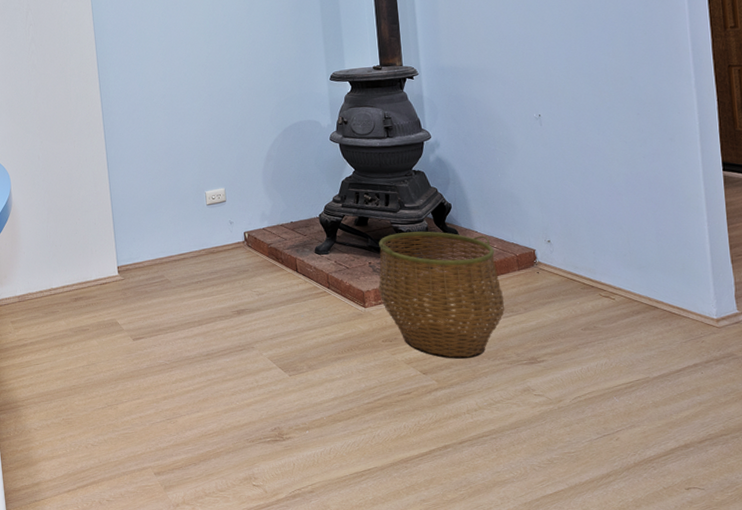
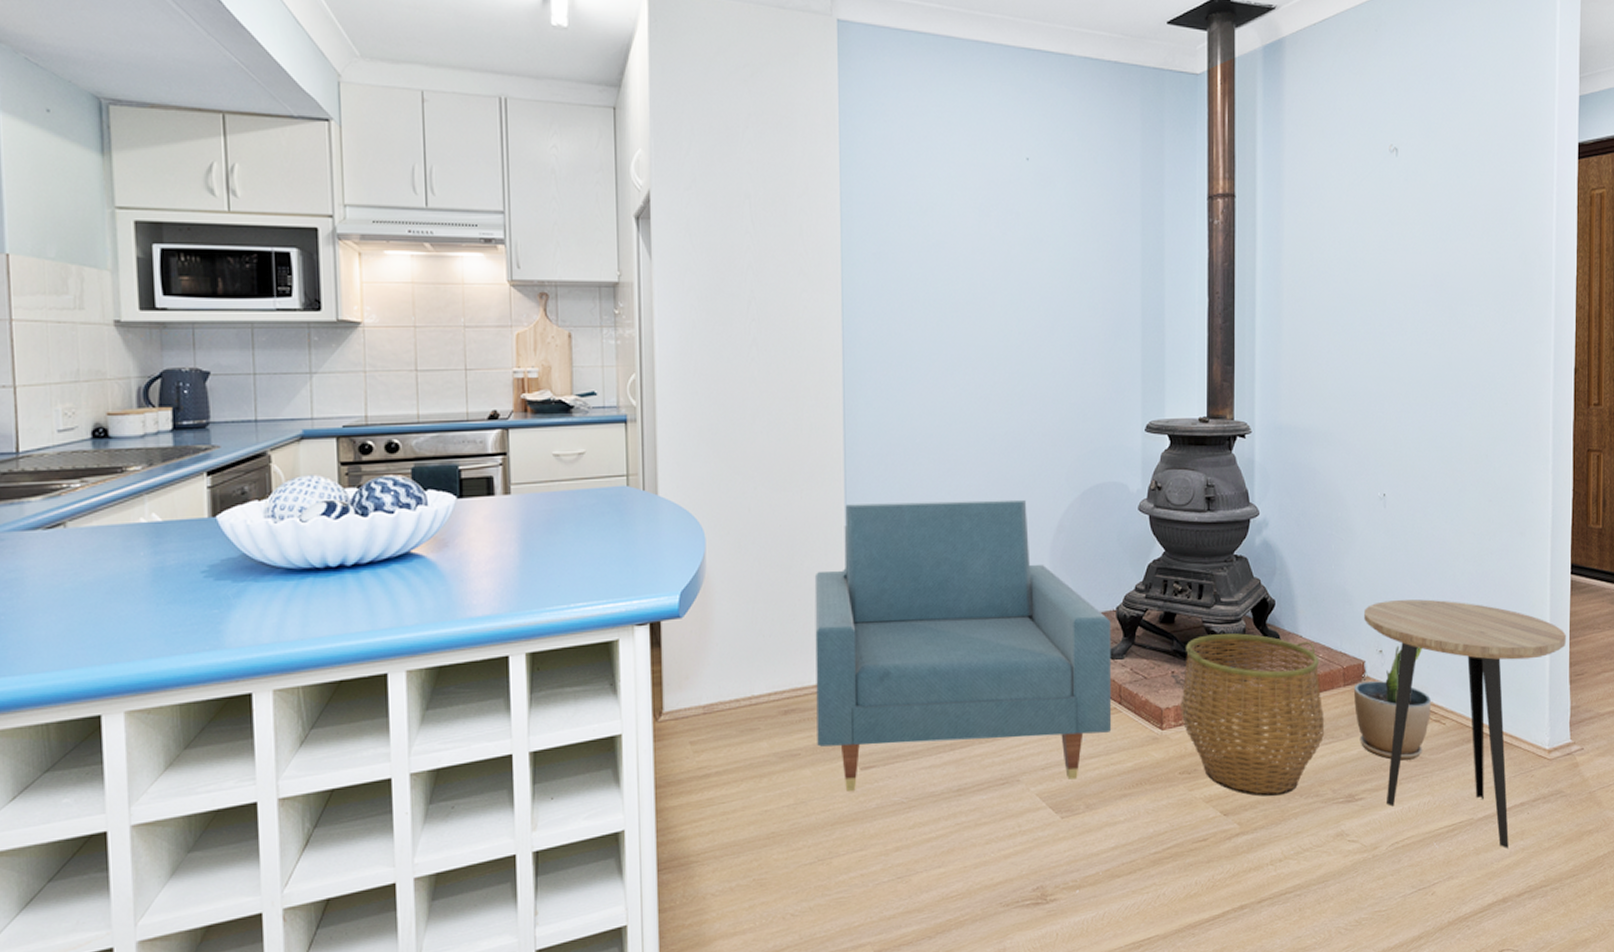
armchair: none [88,137,324,356] -> present [814,499,1112,791]
potted plant: none [527,236,600,329] -> present [1353,645,1431,760]
side table: none [531,197,725,402] -> present [1364,599,1567,848]

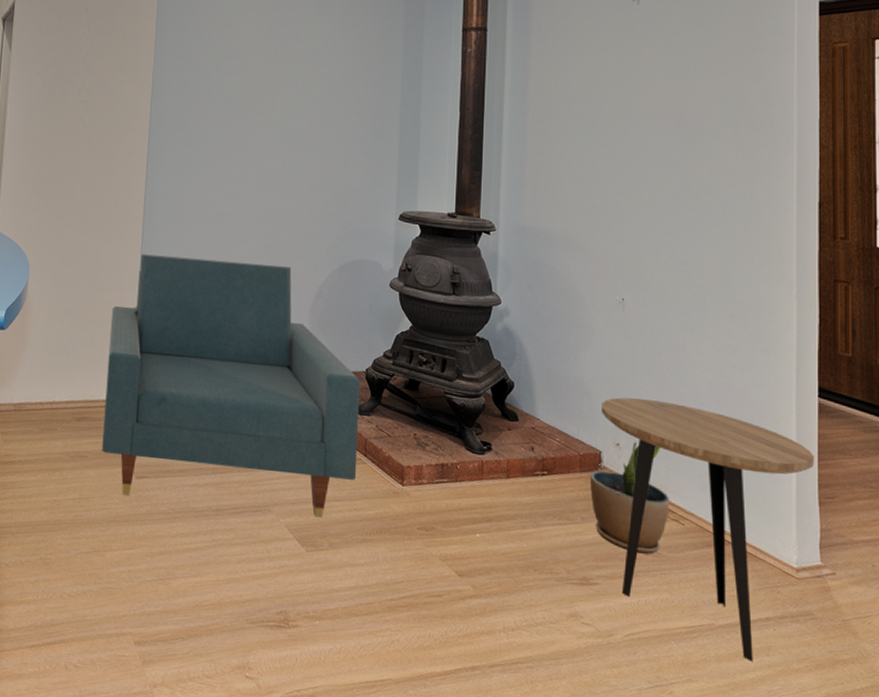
basket: present [1179,633,1325,797] -> none [420,405,561,567]

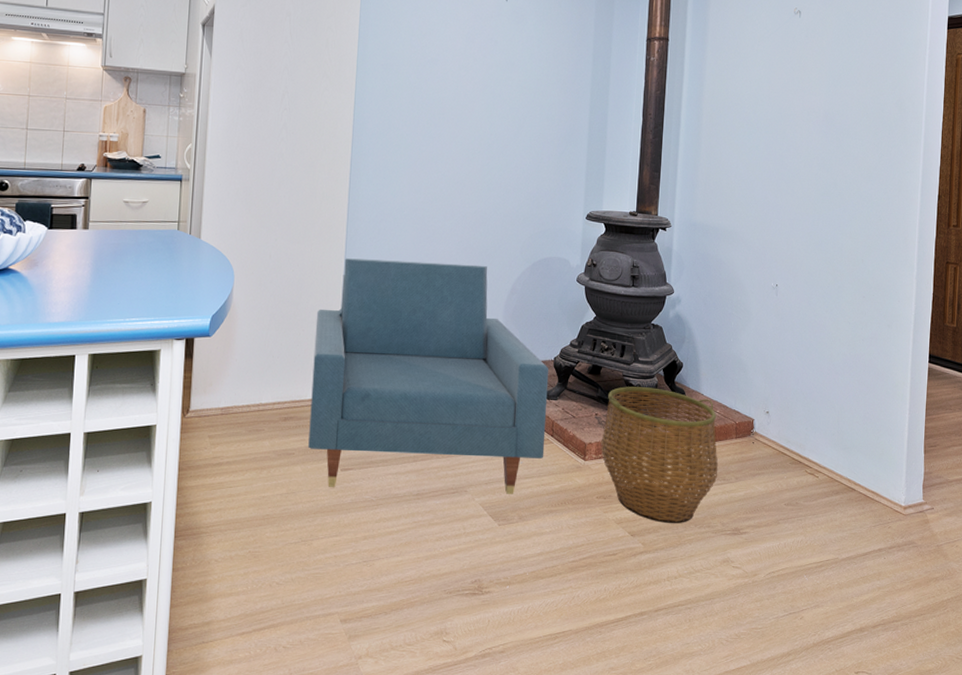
basket: none [420,405,561,567] -> present [600,386,719,524]
potted plant: present [589,441,669,554] -> none [743,409,807,504]
side table: present [601,397,815,662] -> none [755,371,923,586]

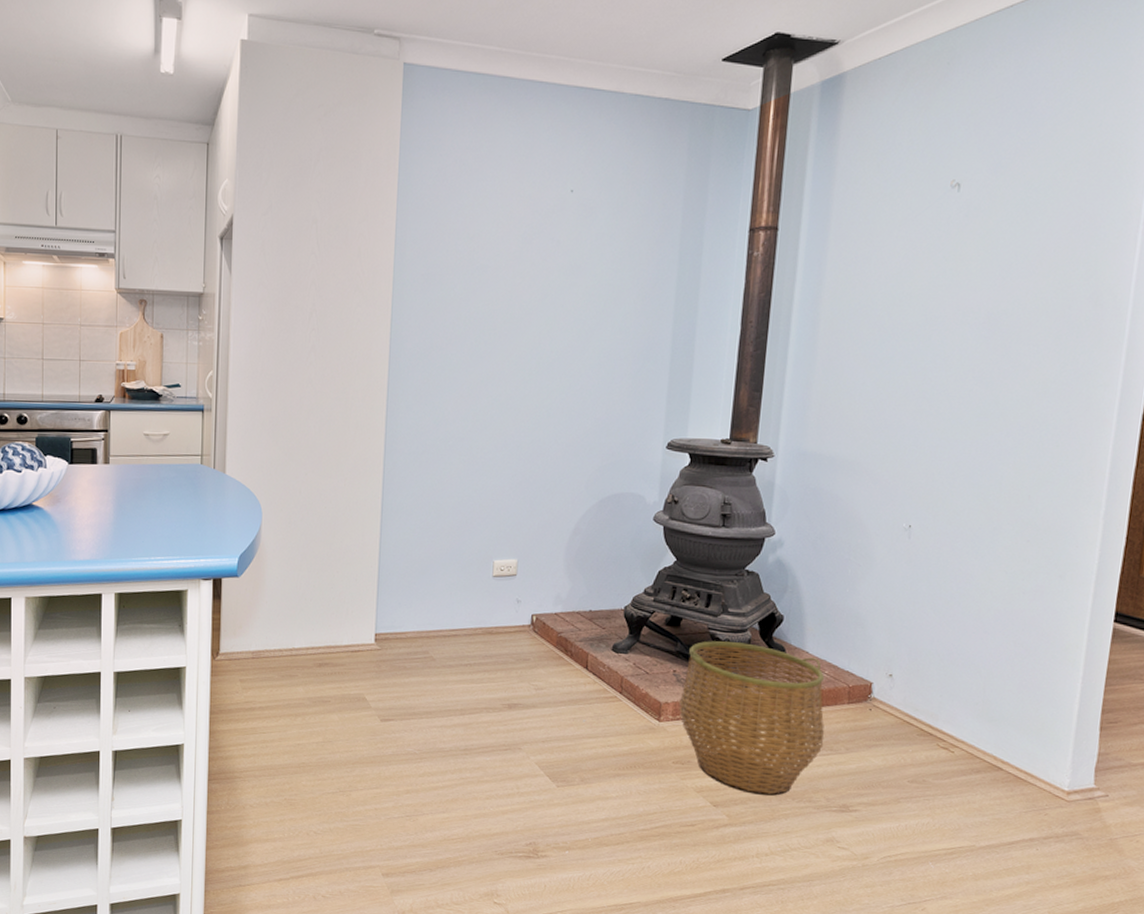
armchair: present [308,258,549,494] -> none [345,494,619,755]

